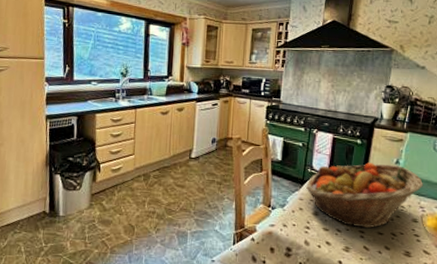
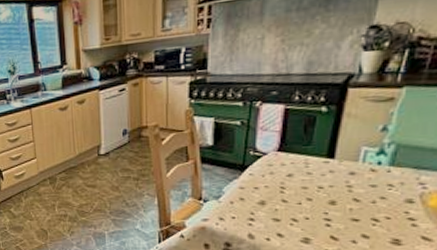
fruit basket: present [306,162,424,229] -> none [248,133,427,215]

